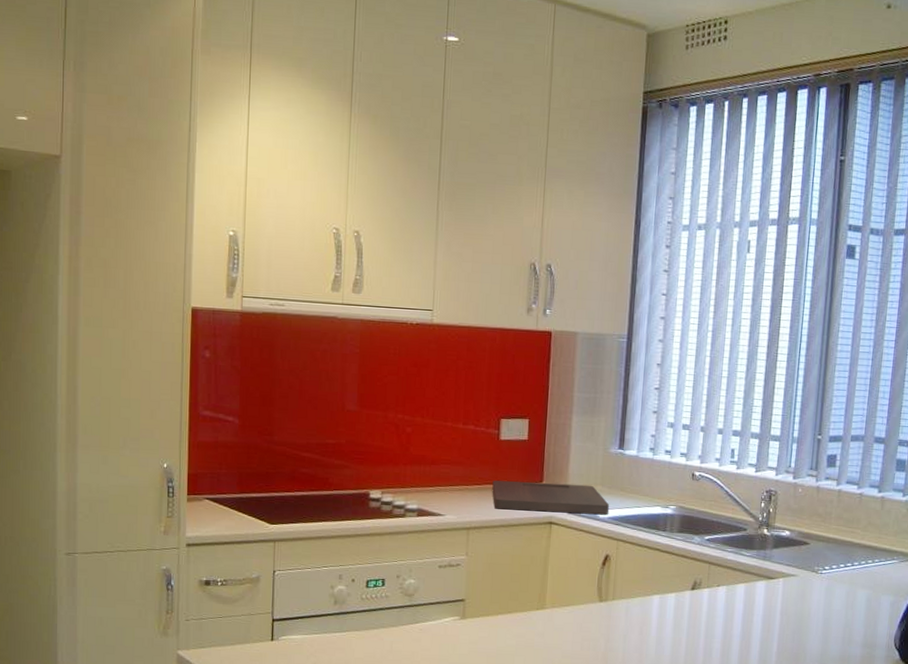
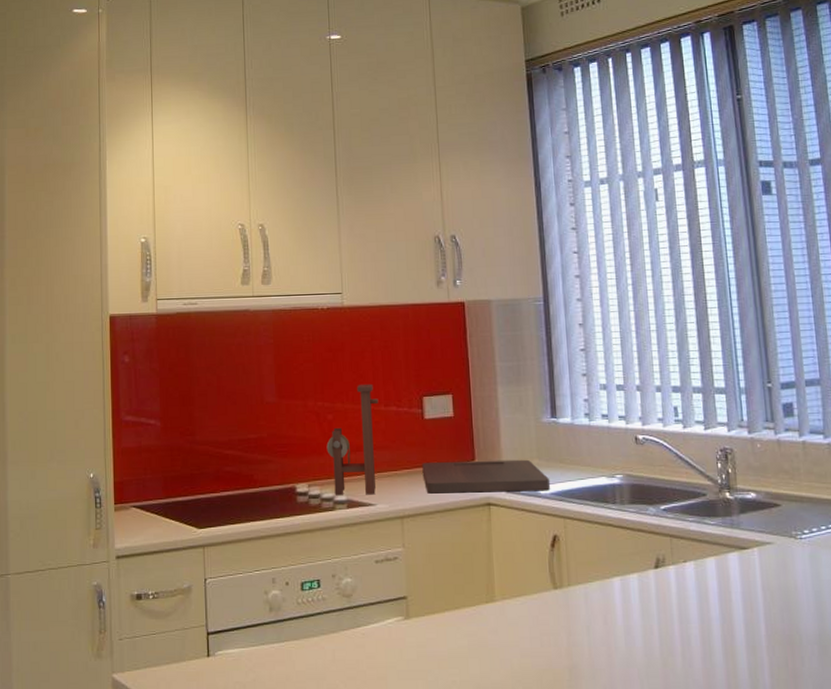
paper towel holder: none [402,401,458,506] -> present [326,383,379,496]

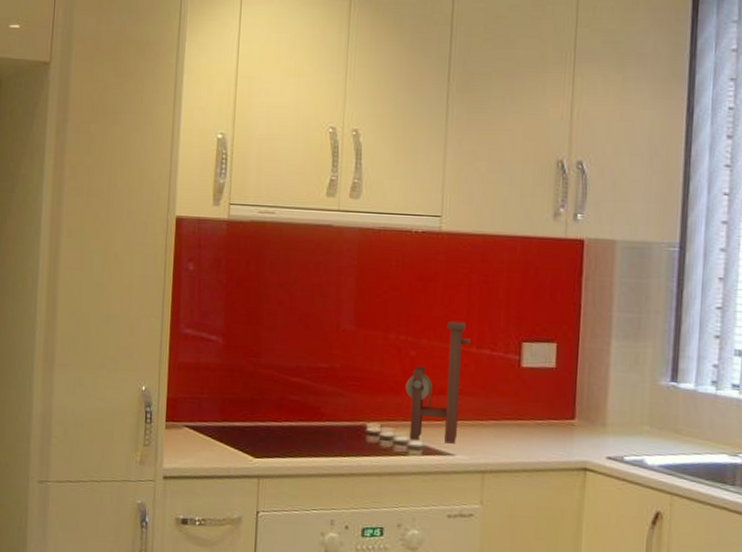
cutting board: present [422,459,551,494] -> none [512,415,661,462]

